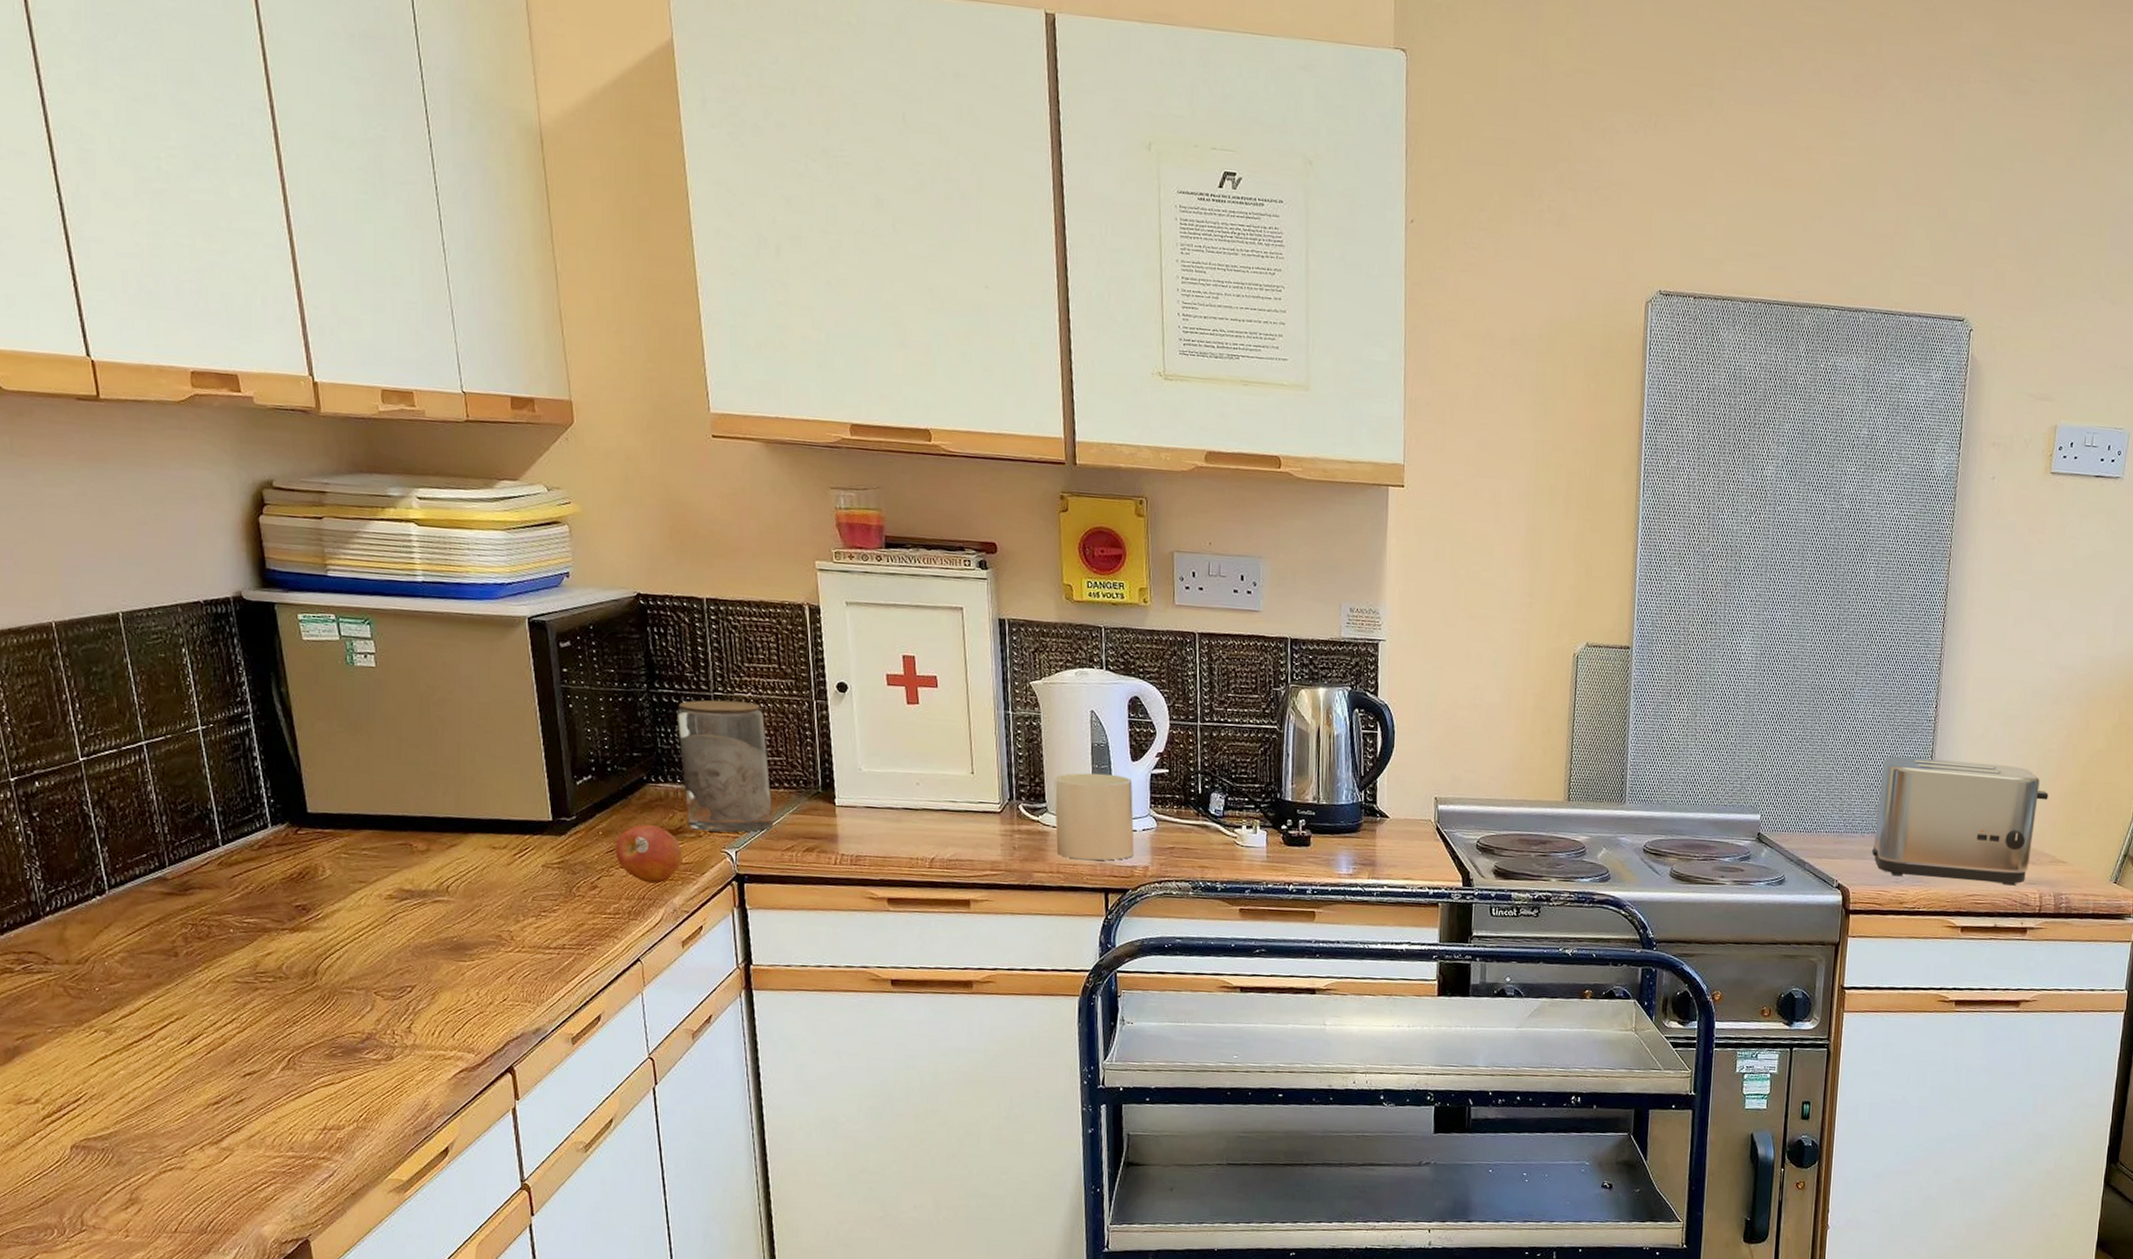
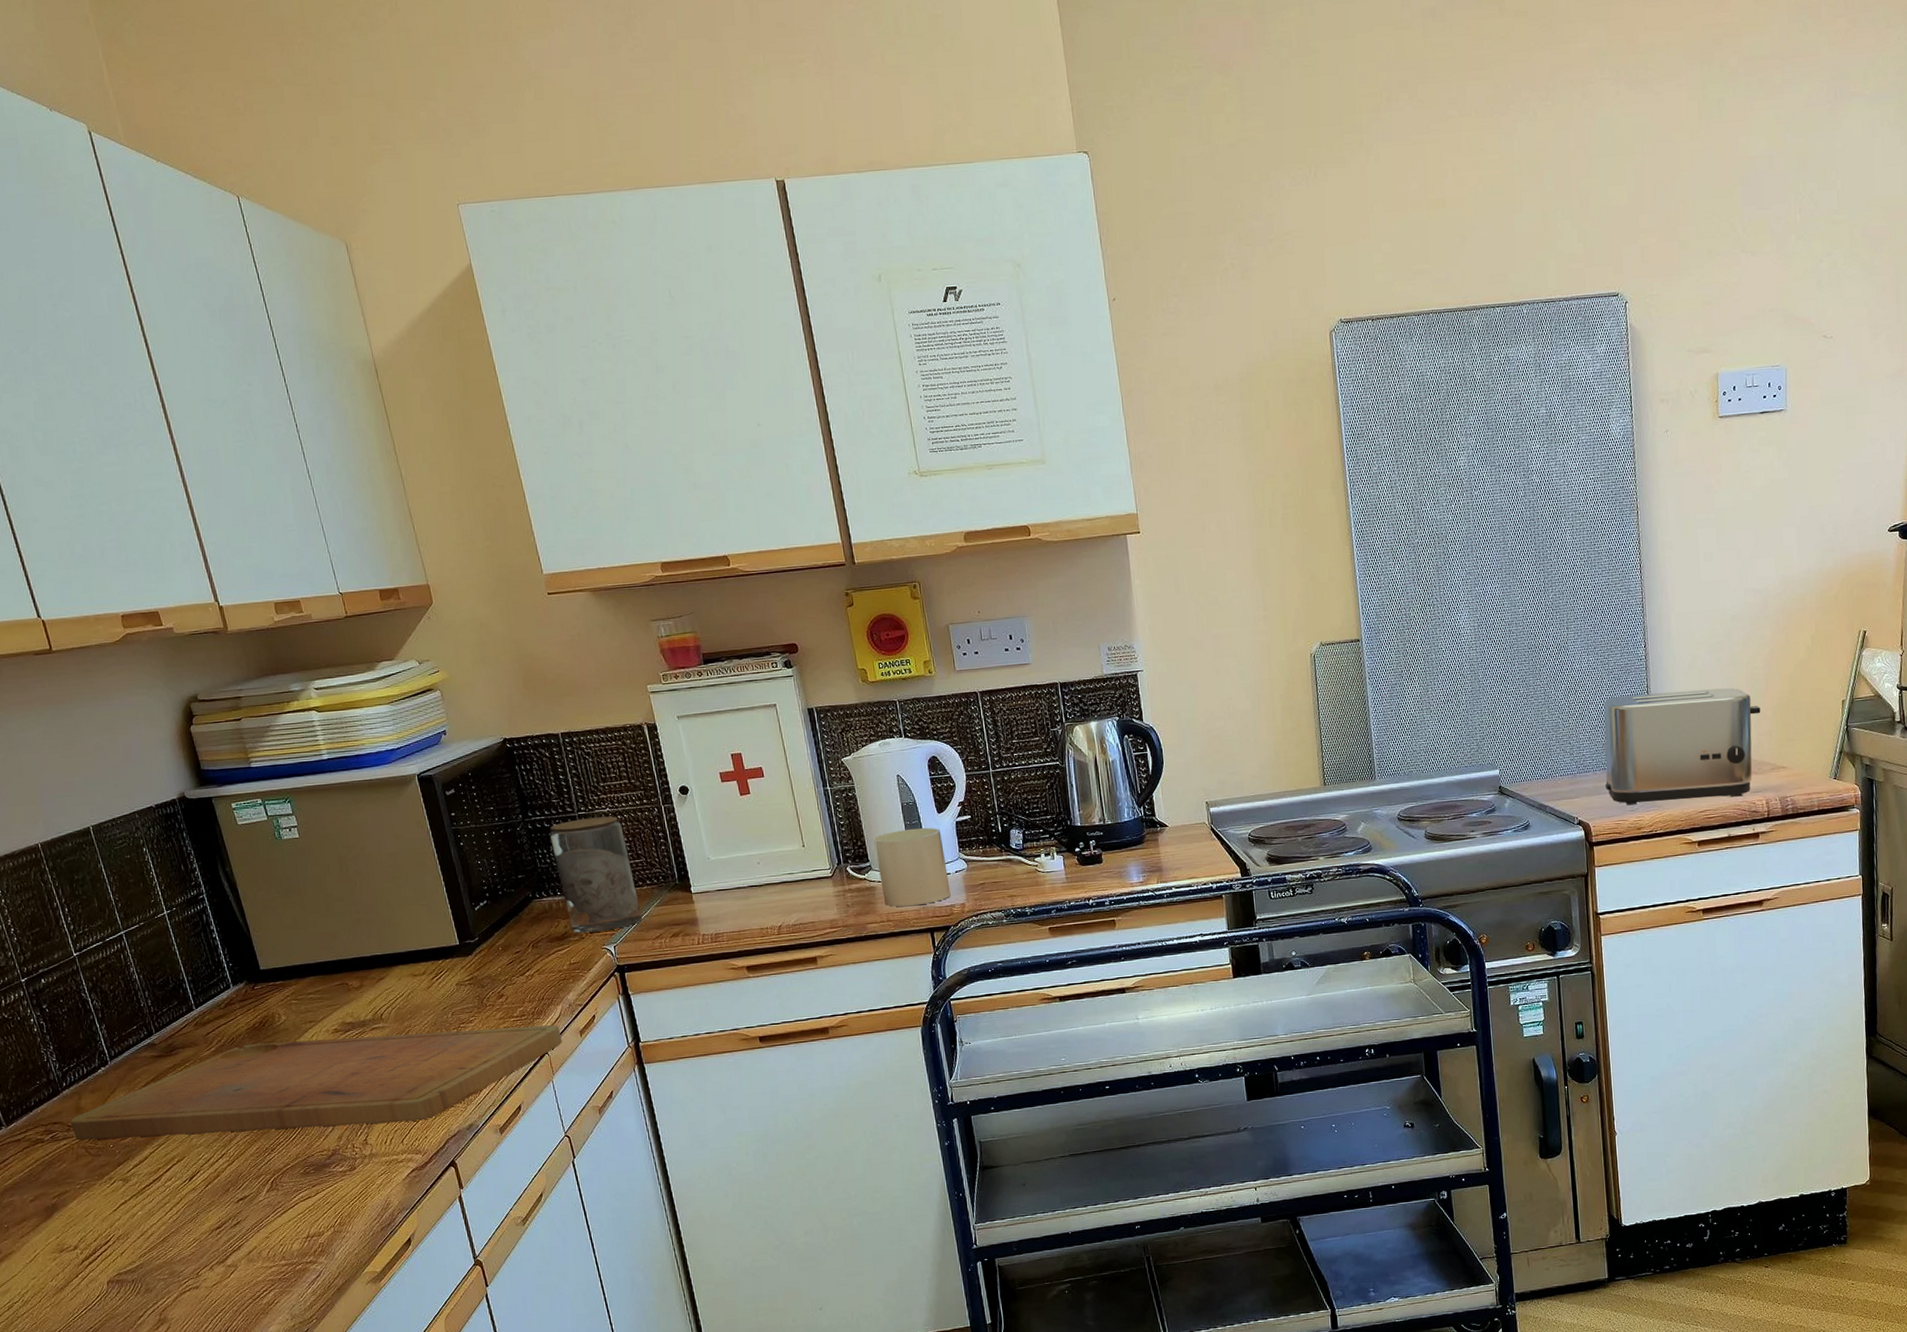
cutting board: none [50,896,660,1015] -> present [70,1024,562,1141]
fruit: present [615,824,683,884] -> none [513,935,571,985]

